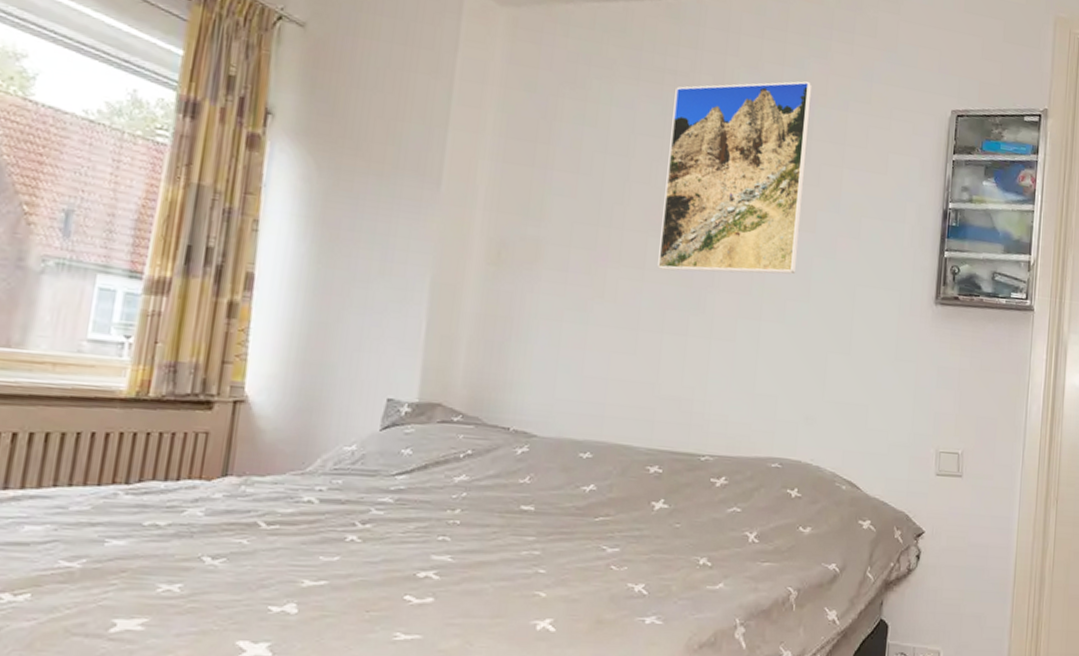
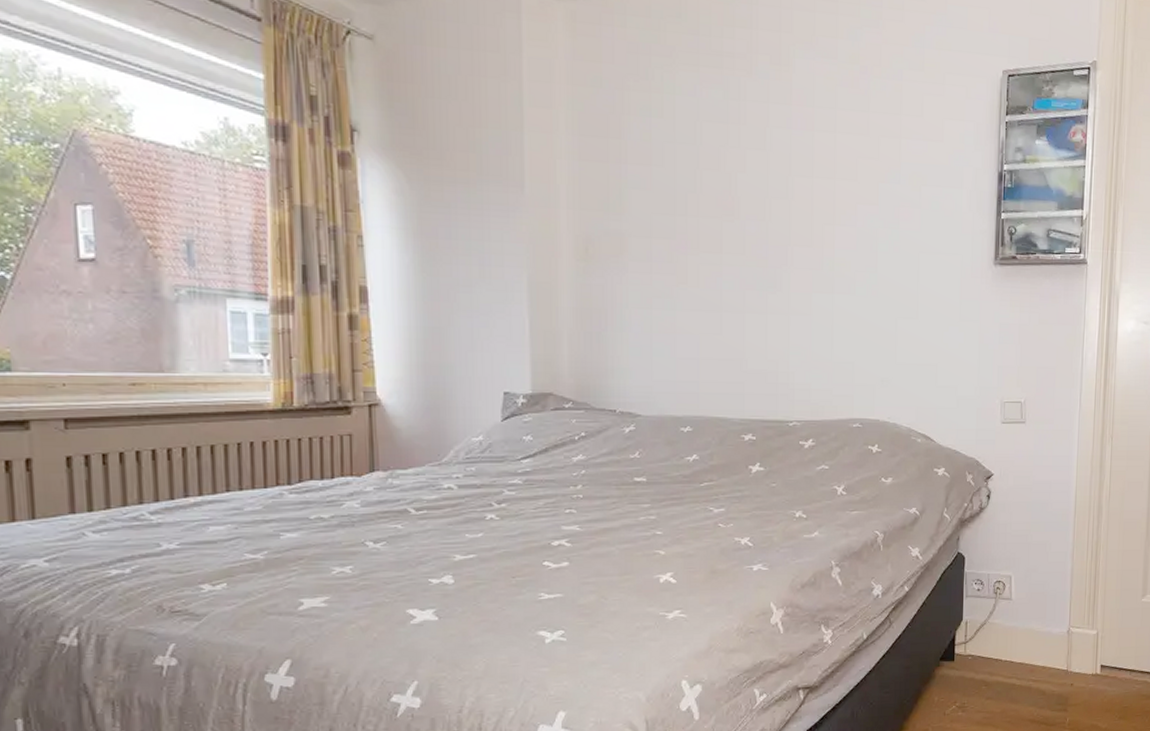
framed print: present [657,81,813,274] -> none [734,53,867,253]

